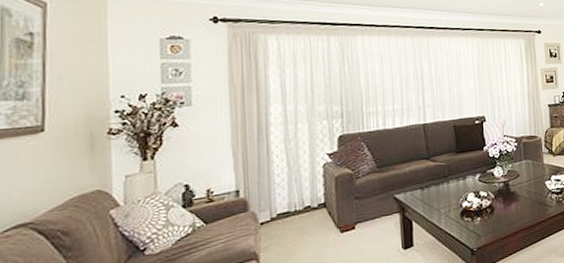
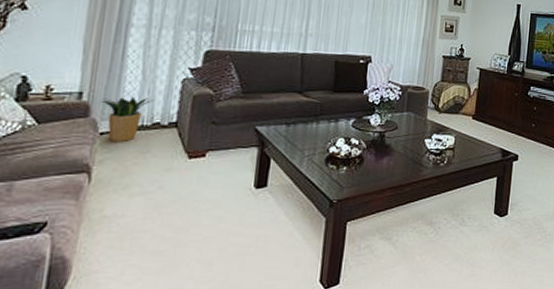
potted plant: none [256,186,302,229] -> present [101,96,154,141]

